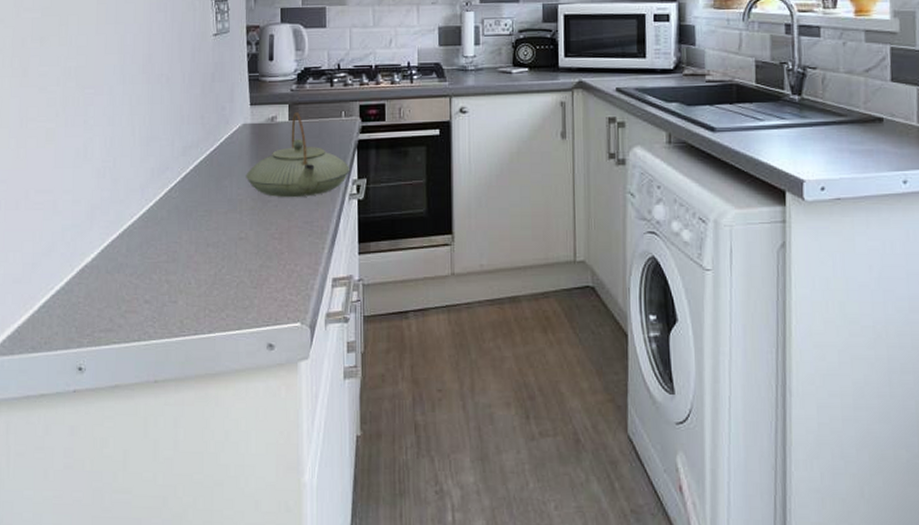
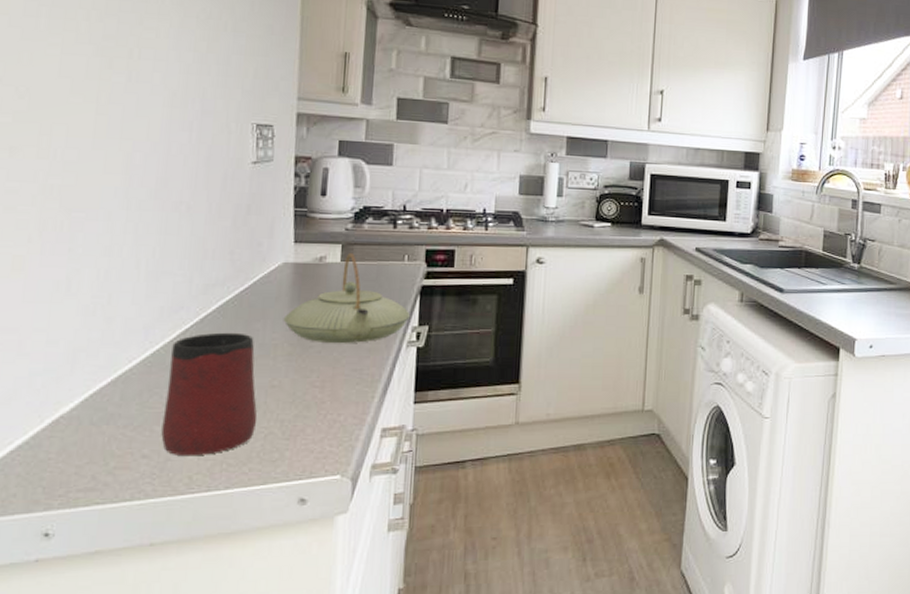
mug: none [158,189,229,303] -> present [161,332,257,457]

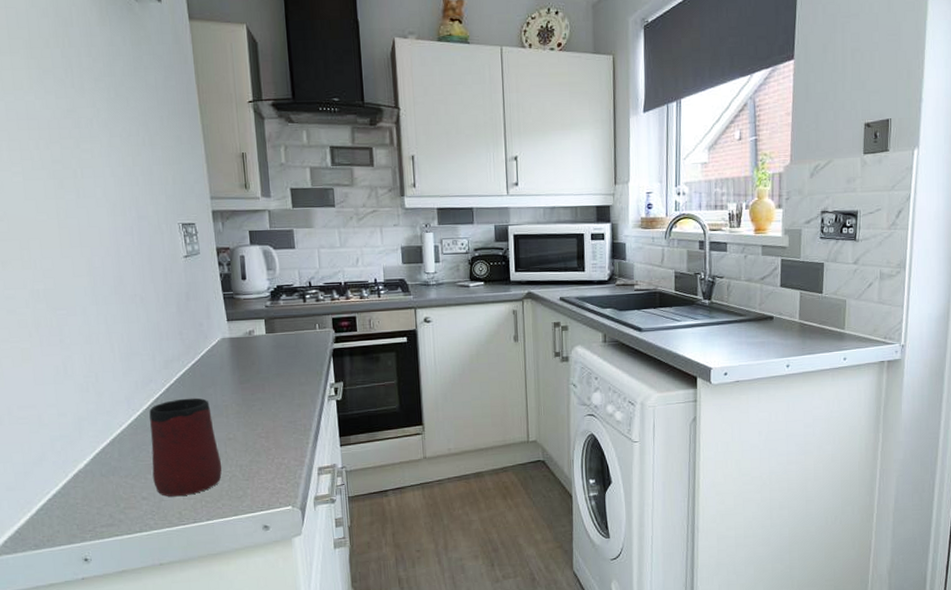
teapot: present [283,253,411,344] -> none [228,326,328,402]

